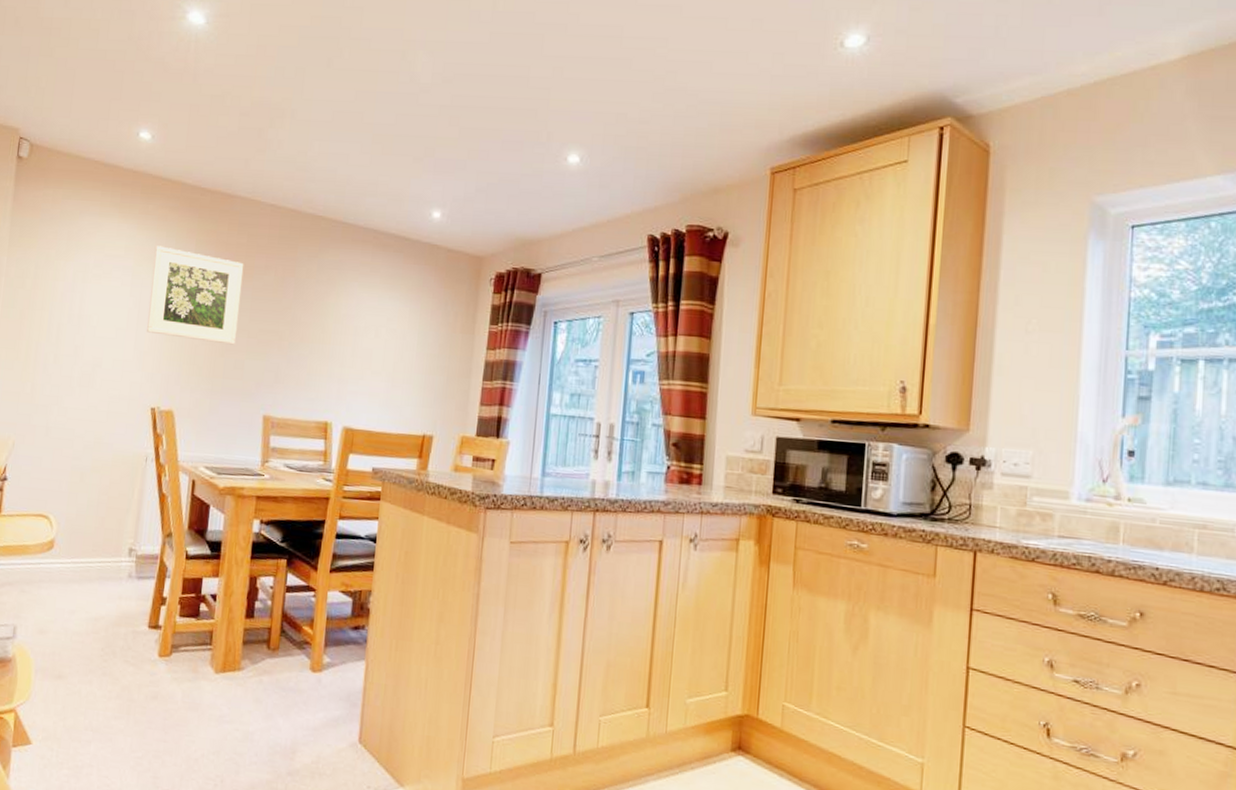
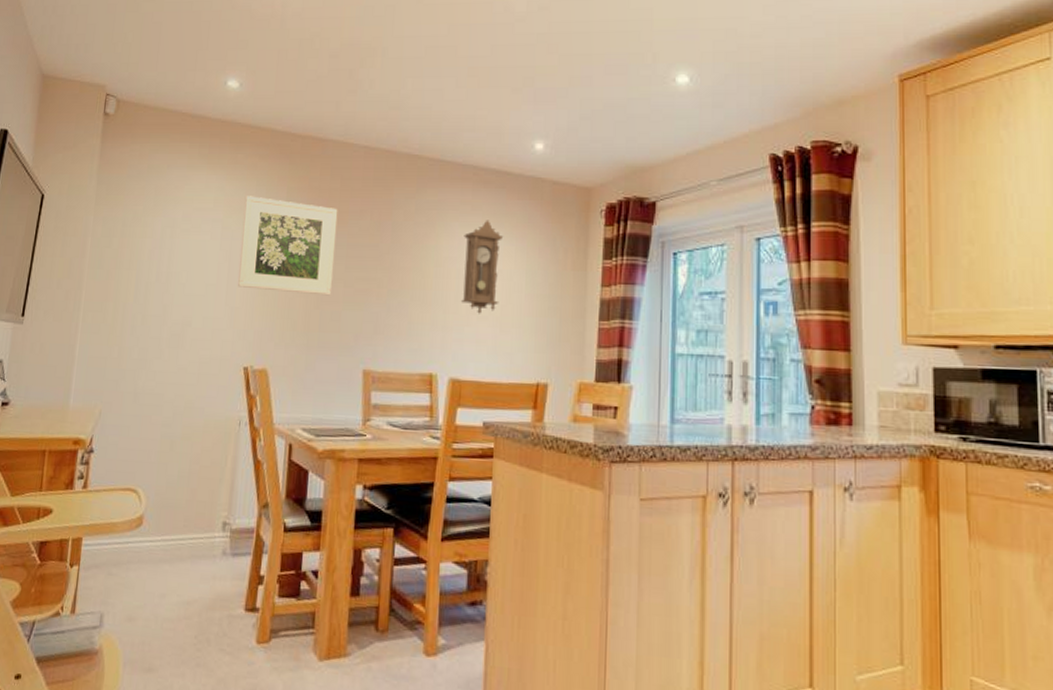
pendulum clock: none [356,282,400,369] -> present [460,220,504,314]

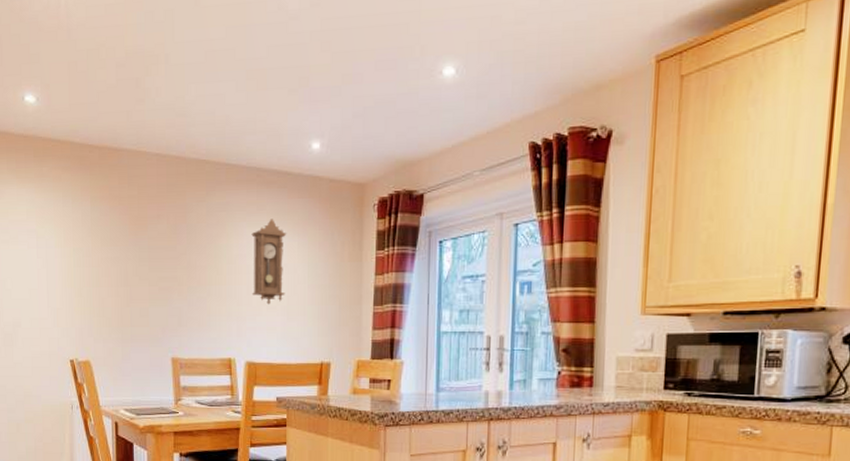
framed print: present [238,196,338,296] -> none [54,206,139,295]

